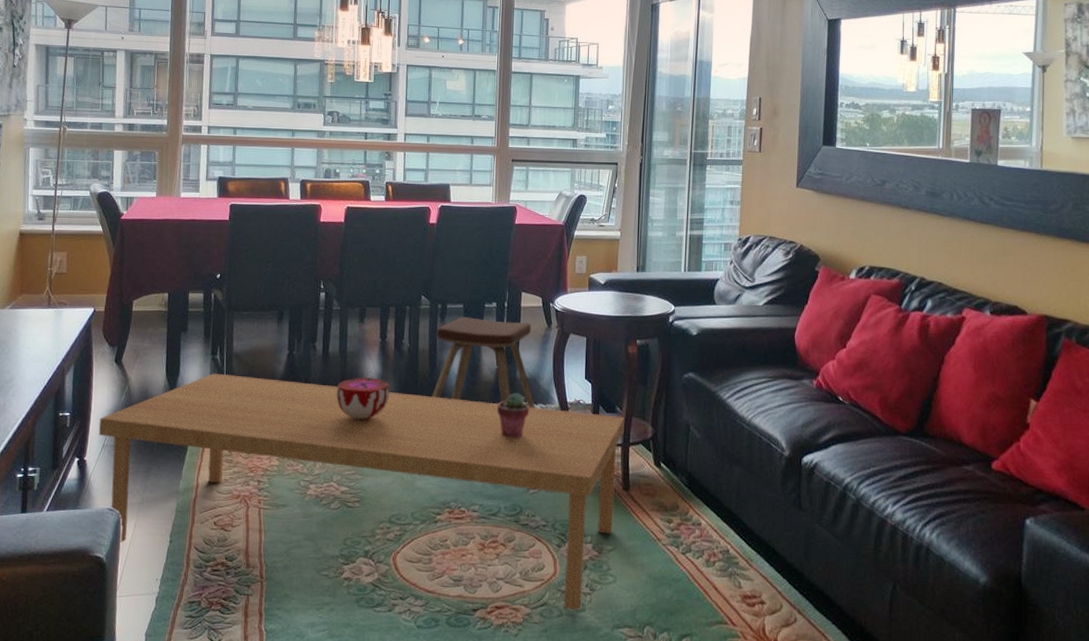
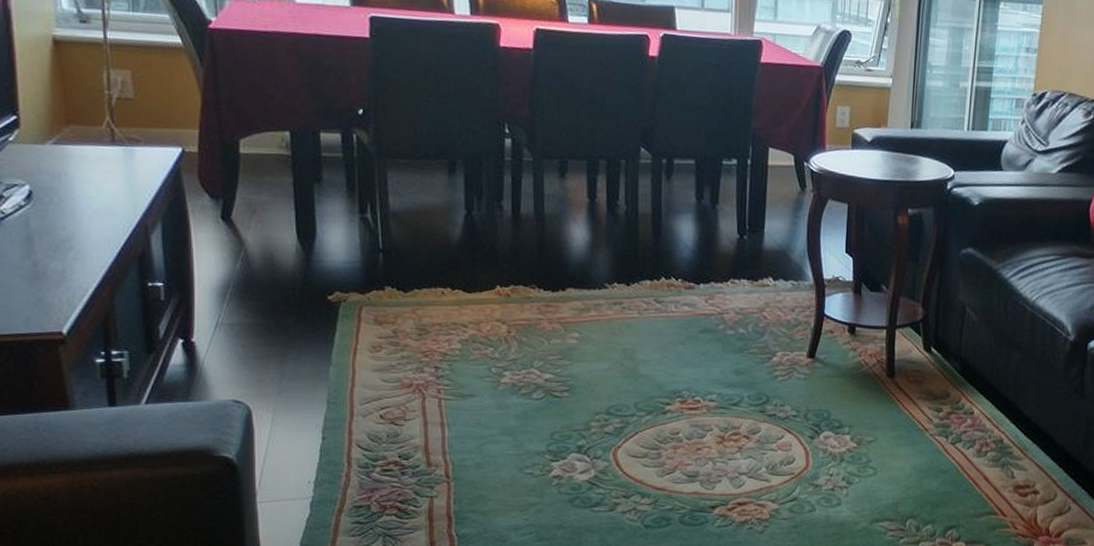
coffee table: present [98,373,625,610] -> none [207,236,891,505]
decorative bowl: present [336,377,390,420] -> none [532,245,603,296]
music stool: present [432,317,535,408] -> none [656,175,785,285]
potted succulent: present [497,393,530,438] -> none [739,267,778,319]

